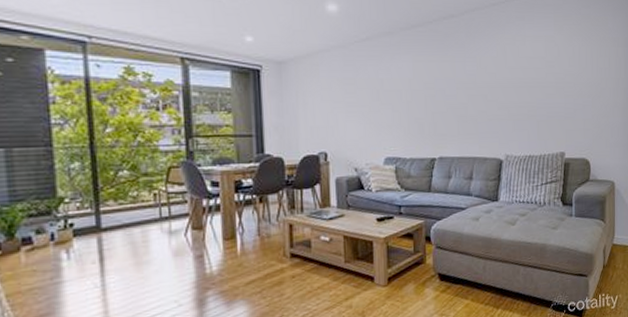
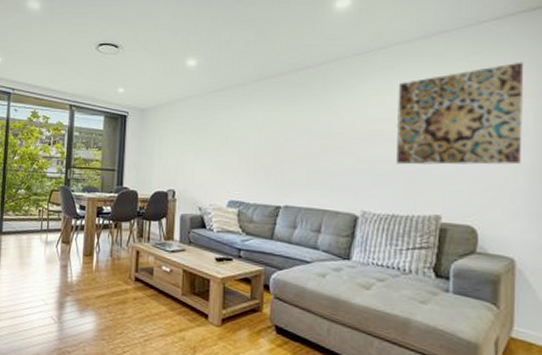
wall art: none [529,15,618,110] -> present [396,61,524,165]

